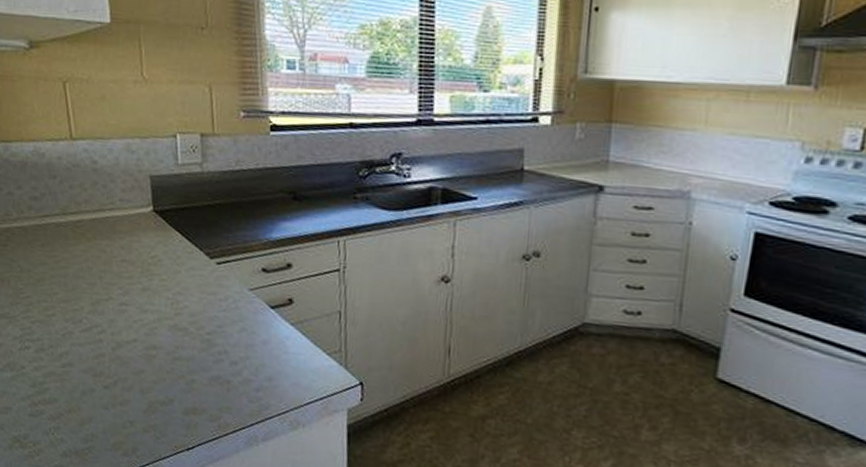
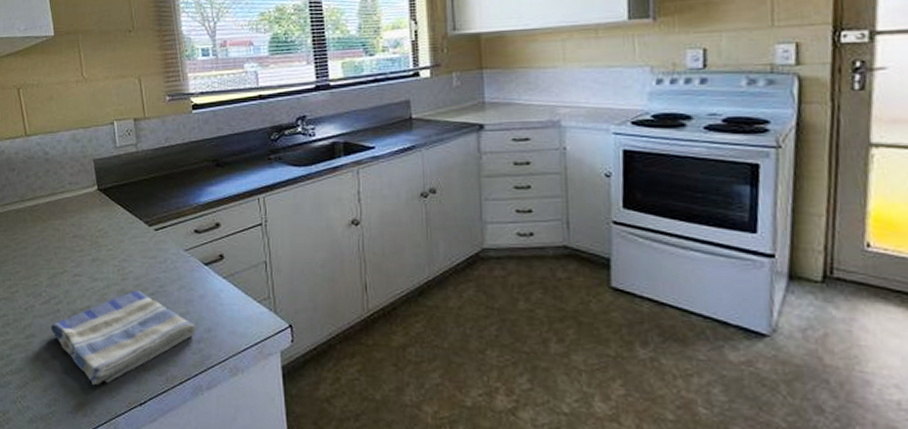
dish towel: none [91,328,256,425] -> present [51,291,197,386]

